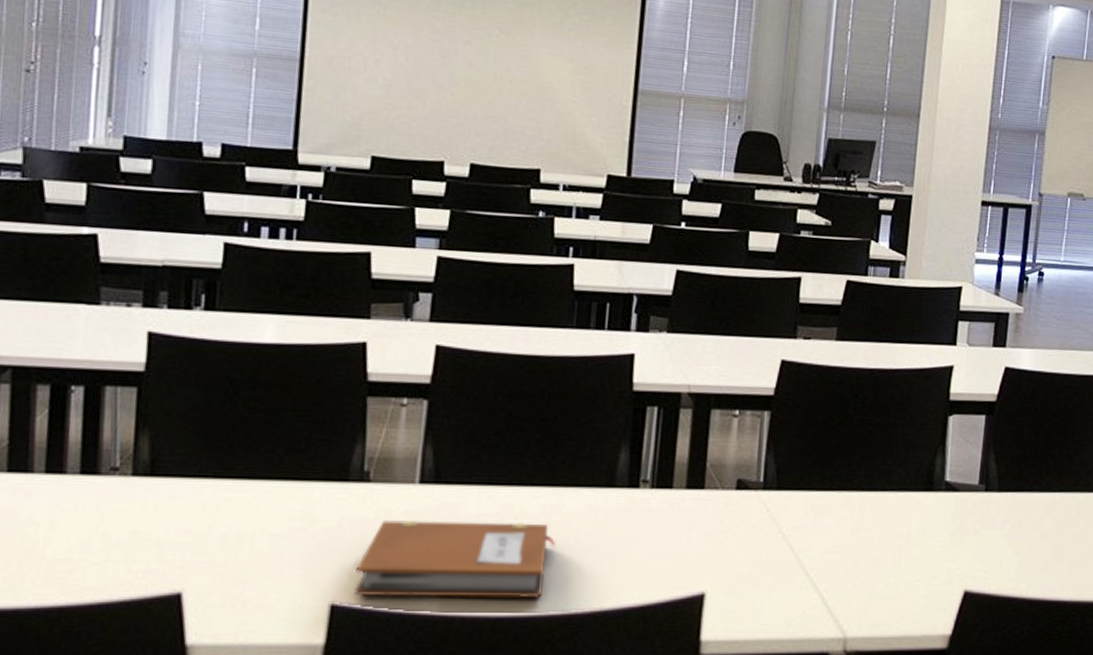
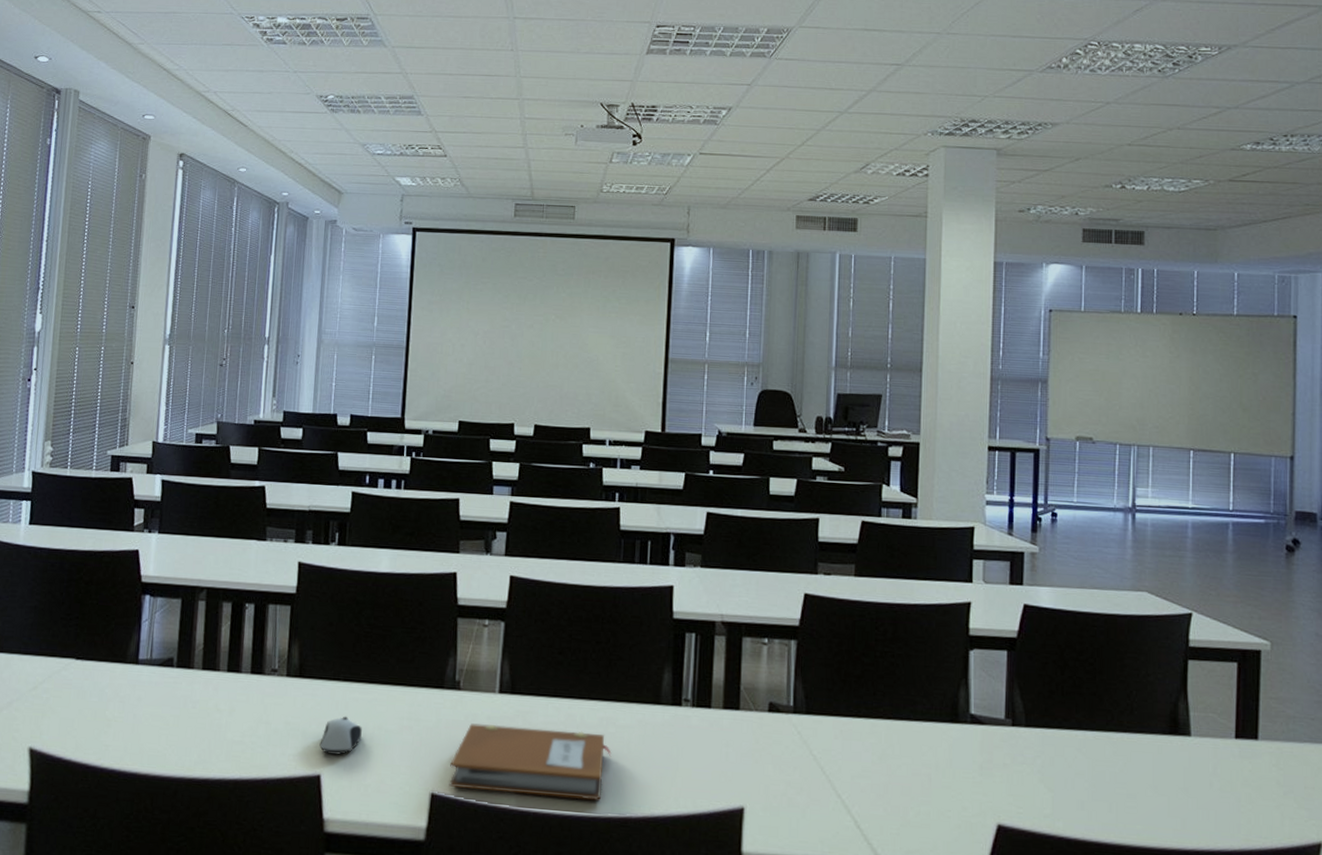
computer mouse: none [180,520,239,568] -> present [319,716,362,755]

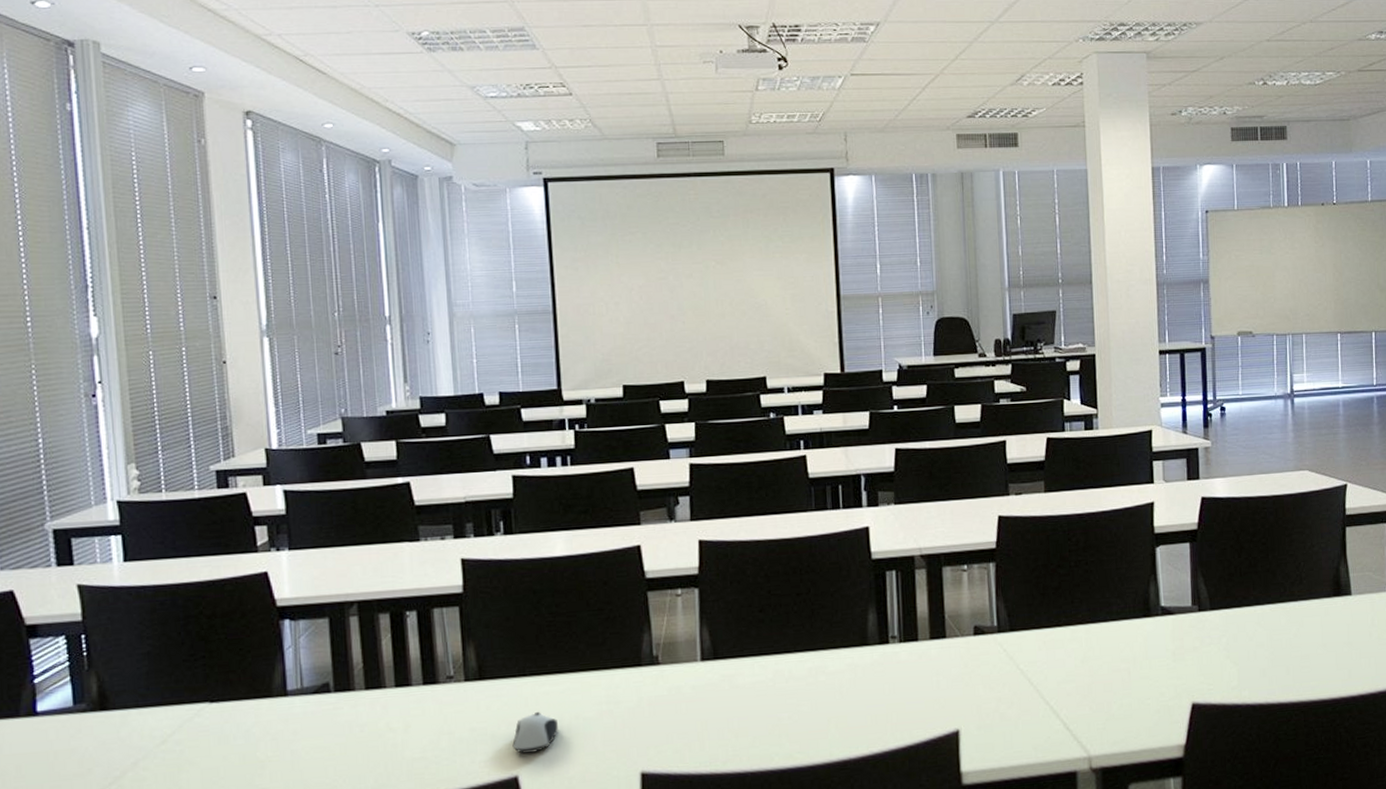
notebook: present [449,723,612,800] -> none [658,684,824,763]

